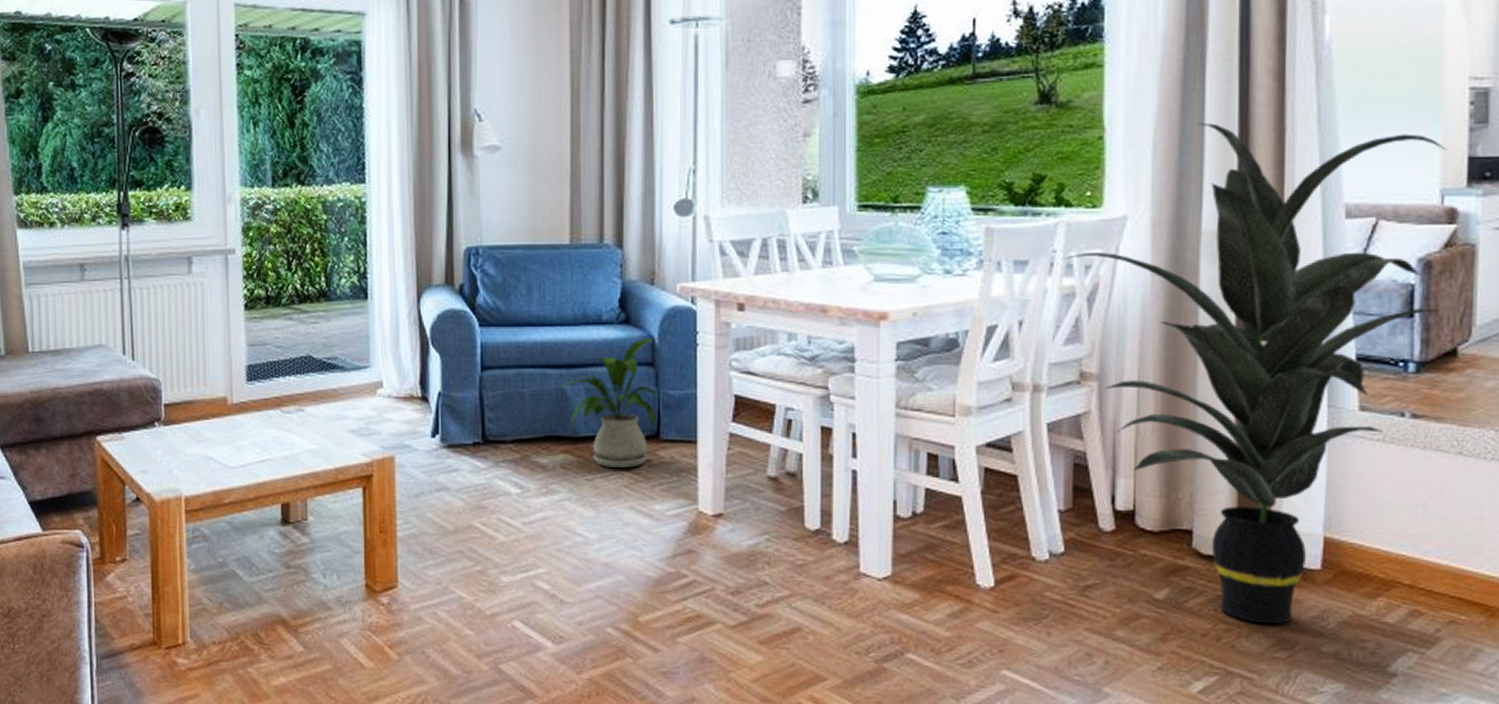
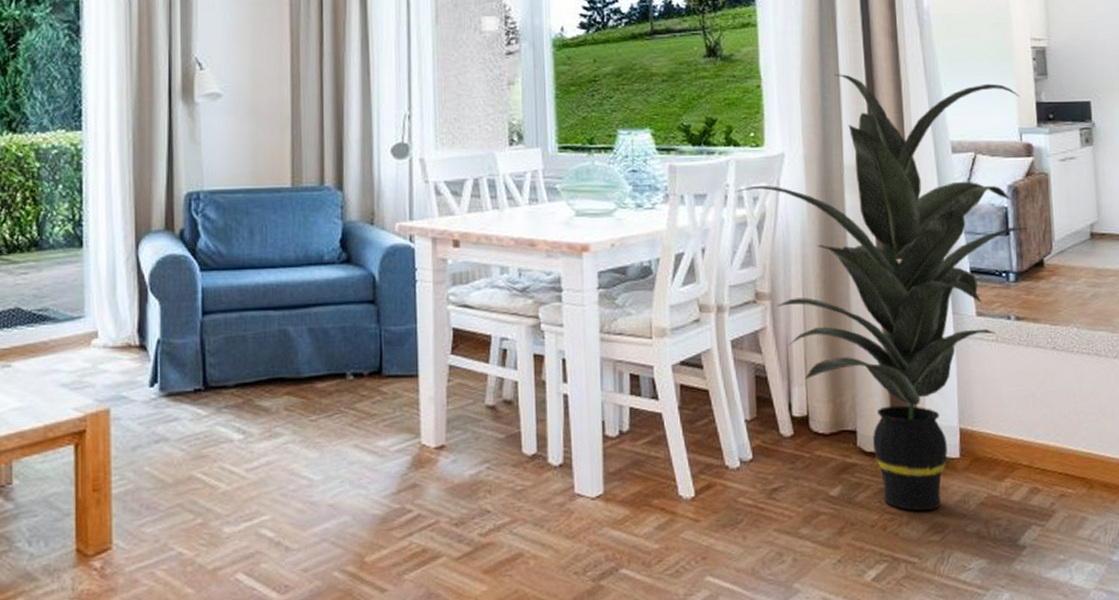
house plant: present [557,337,663,469] -> none [279,275,385,407]

